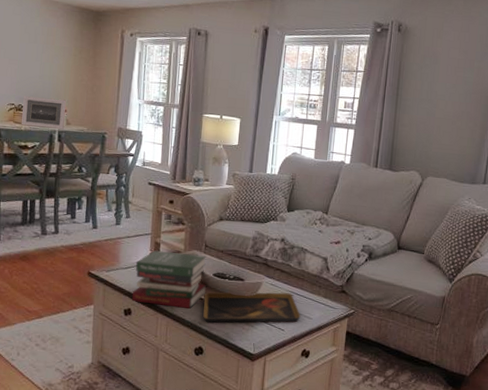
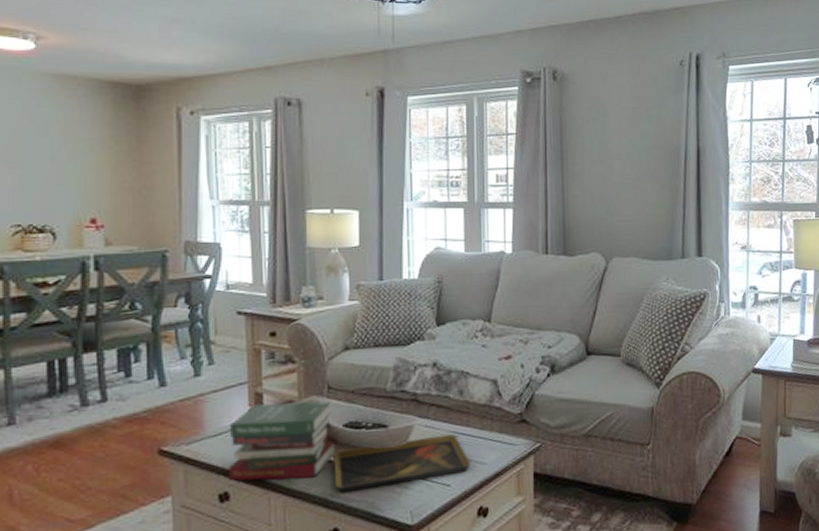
picture frame: present [22,96,66,129] -> none [35,211,102,254]

